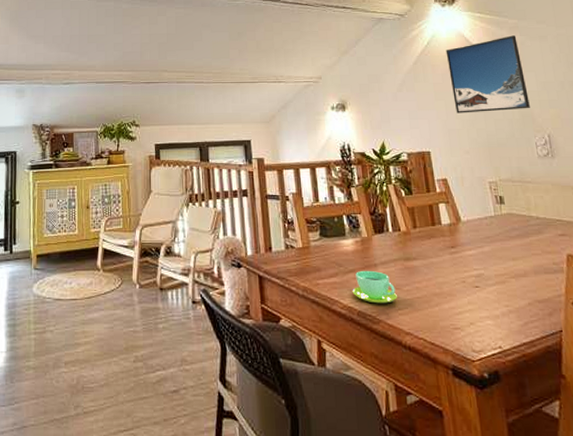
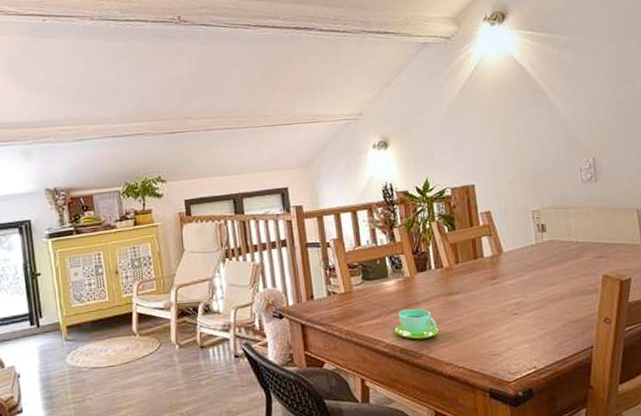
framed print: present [445,35,530,113] -> none [493,53,577,143]

